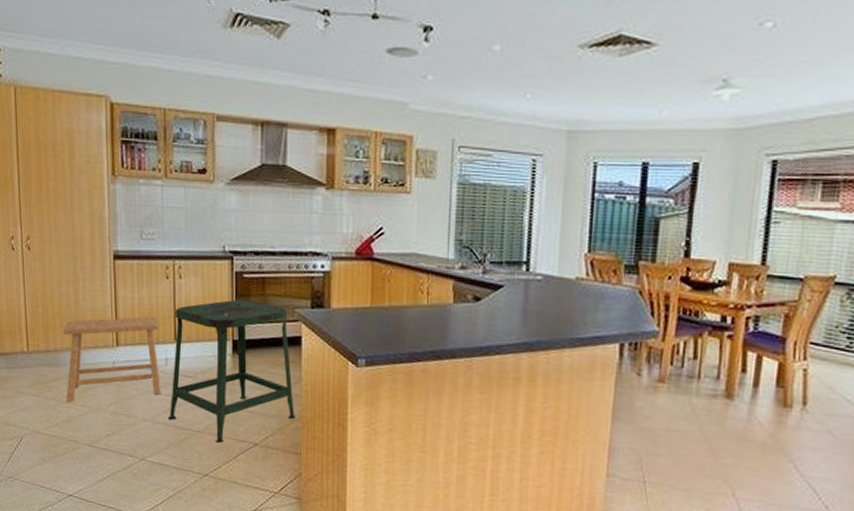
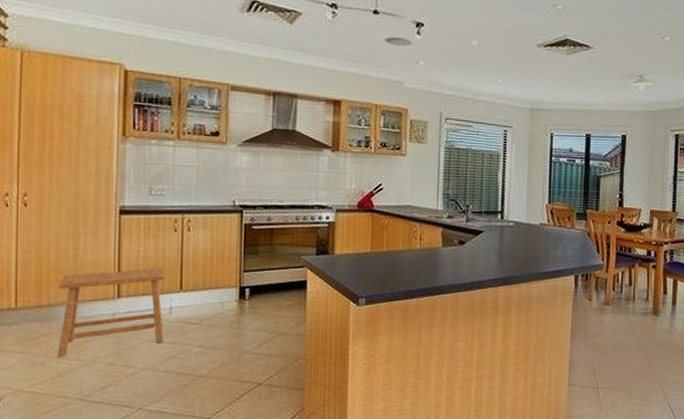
stool: present [167,299,296,443] -> none [169,249,300,386]

